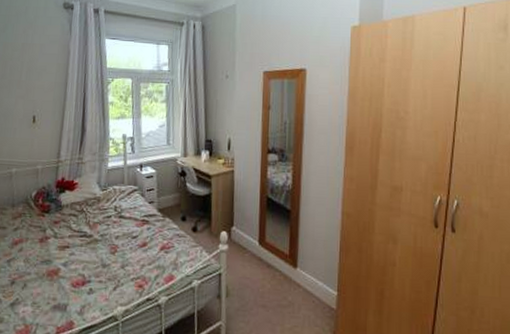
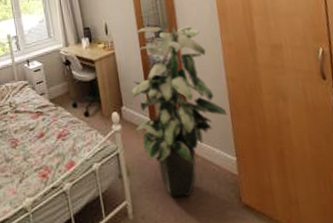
indoor plant: none [243,148,337,325] -> present [131,26,228,197]

